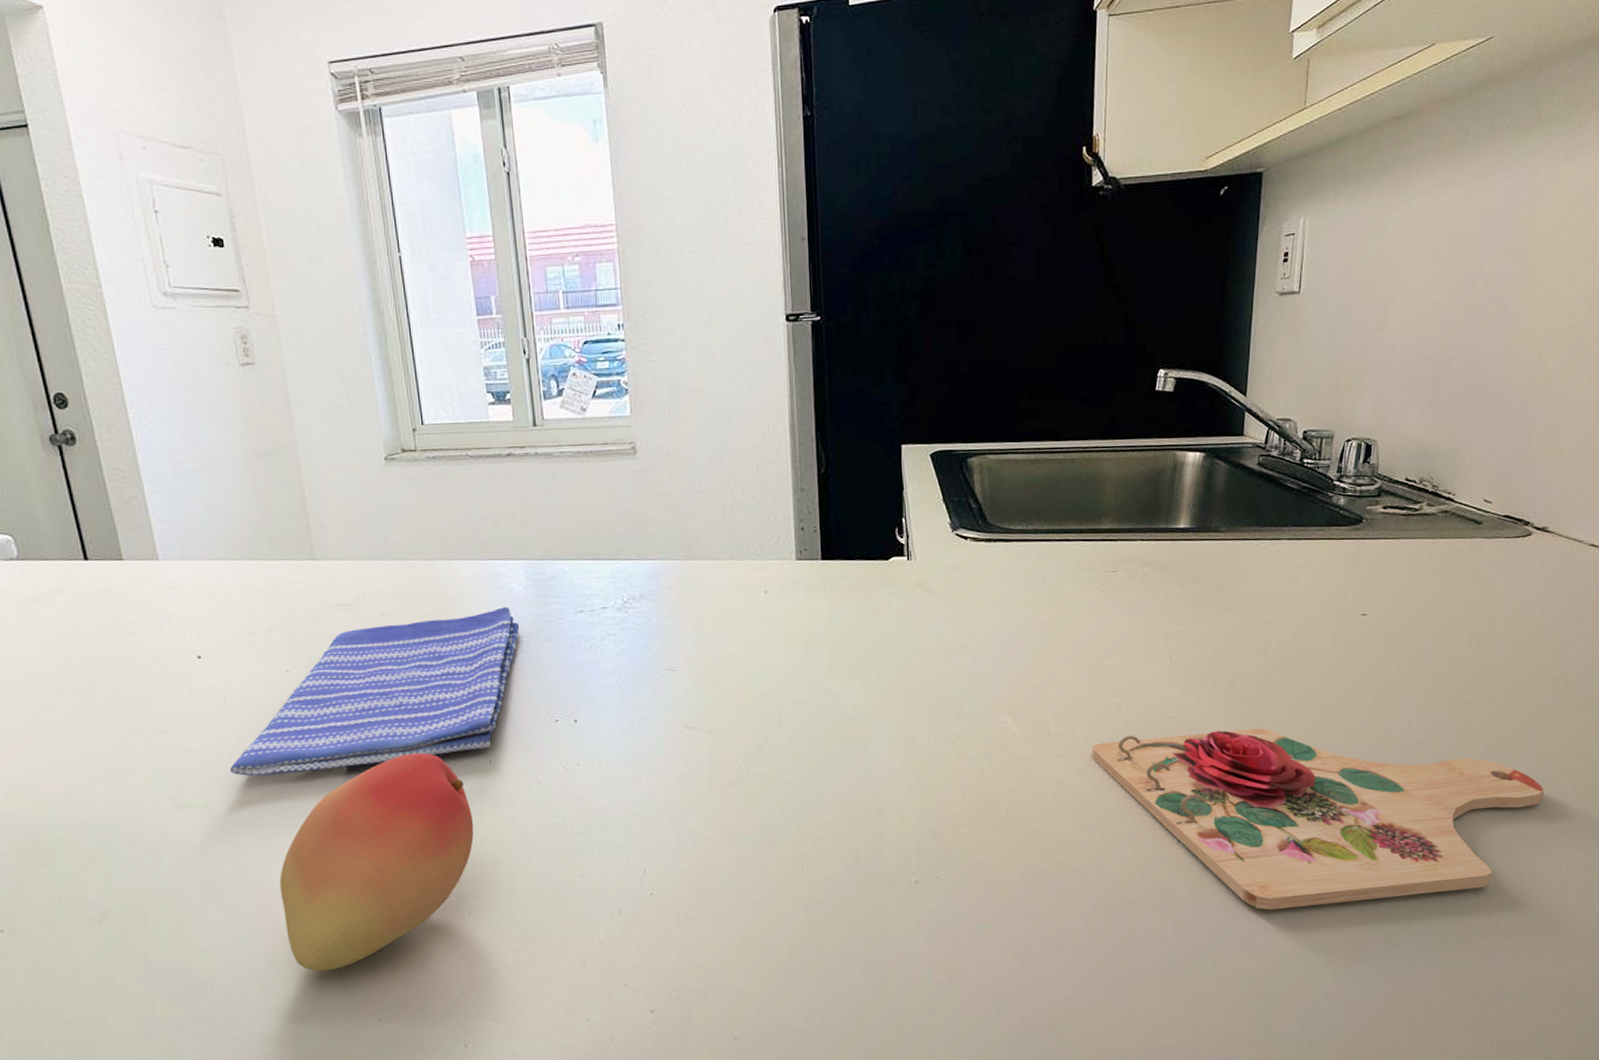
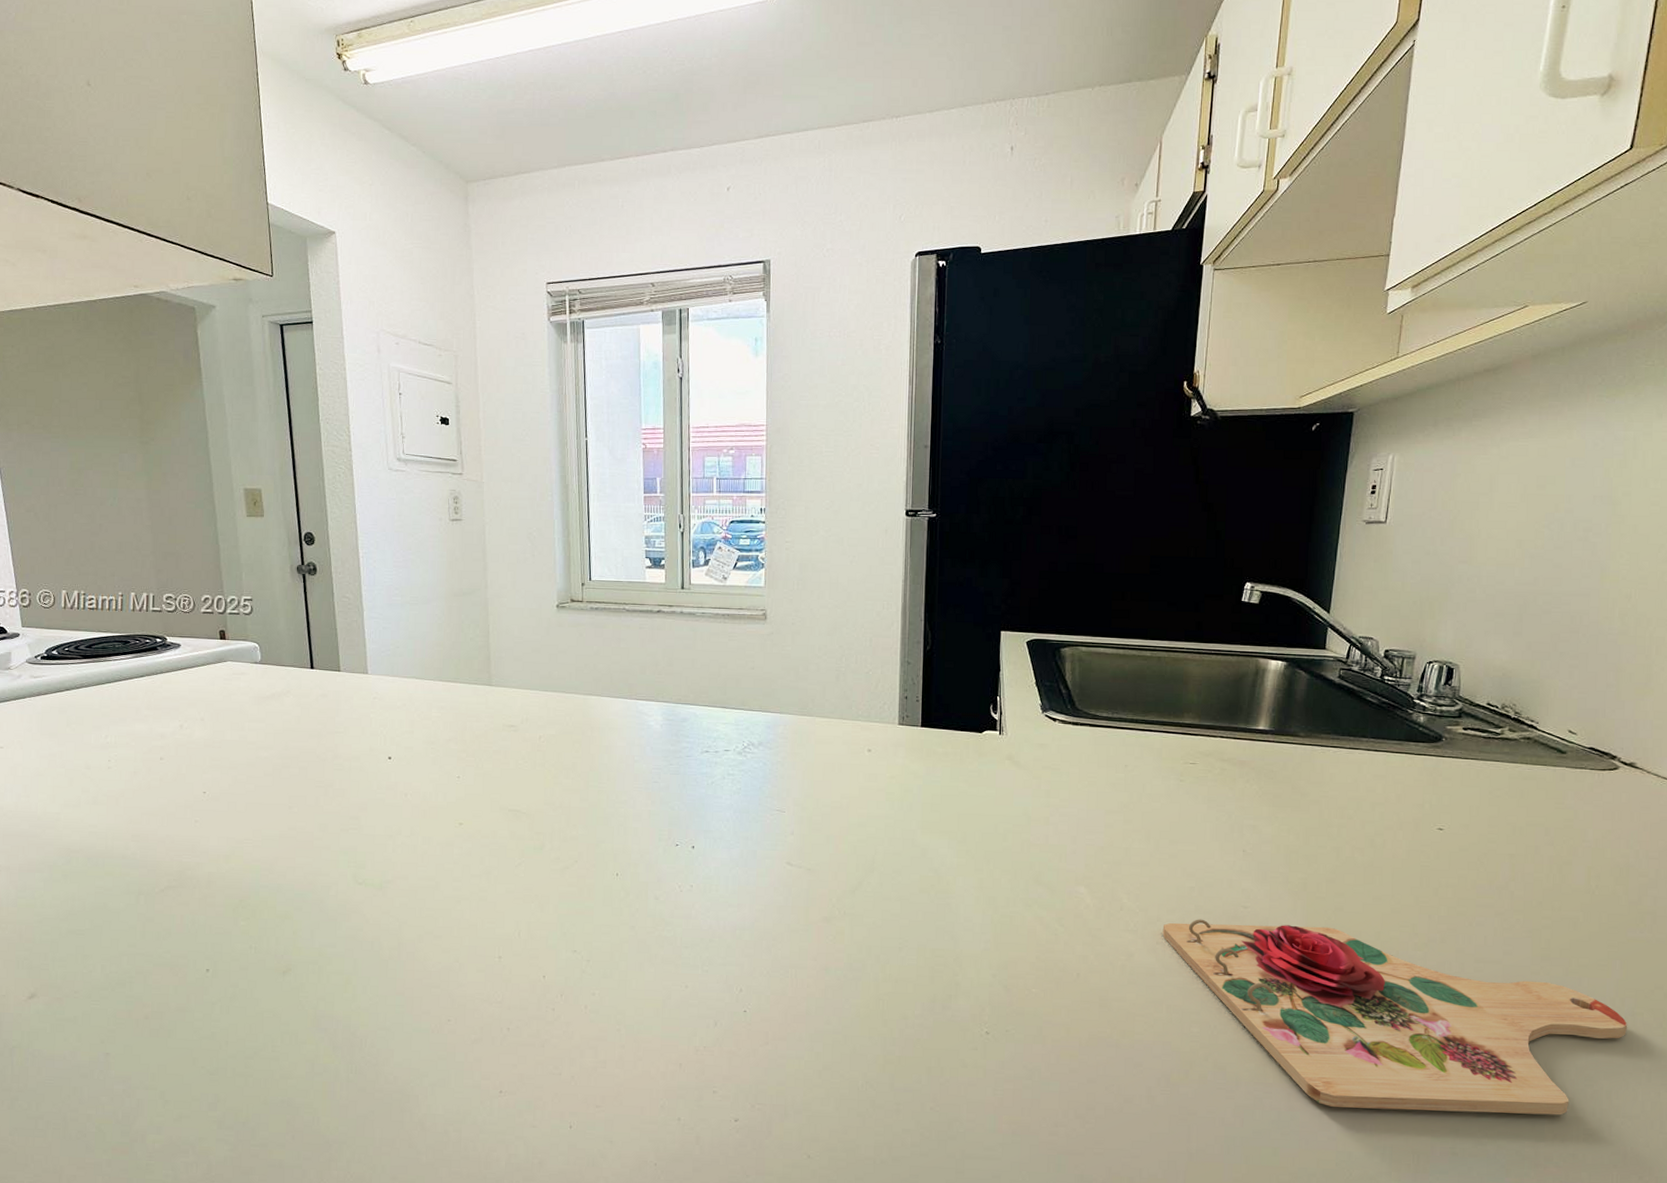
dish towel: present [230,607,520,777] -> none [403,741,654,866]
fruit: present [279,752,474,971] -> none [431,859,598,1042]

